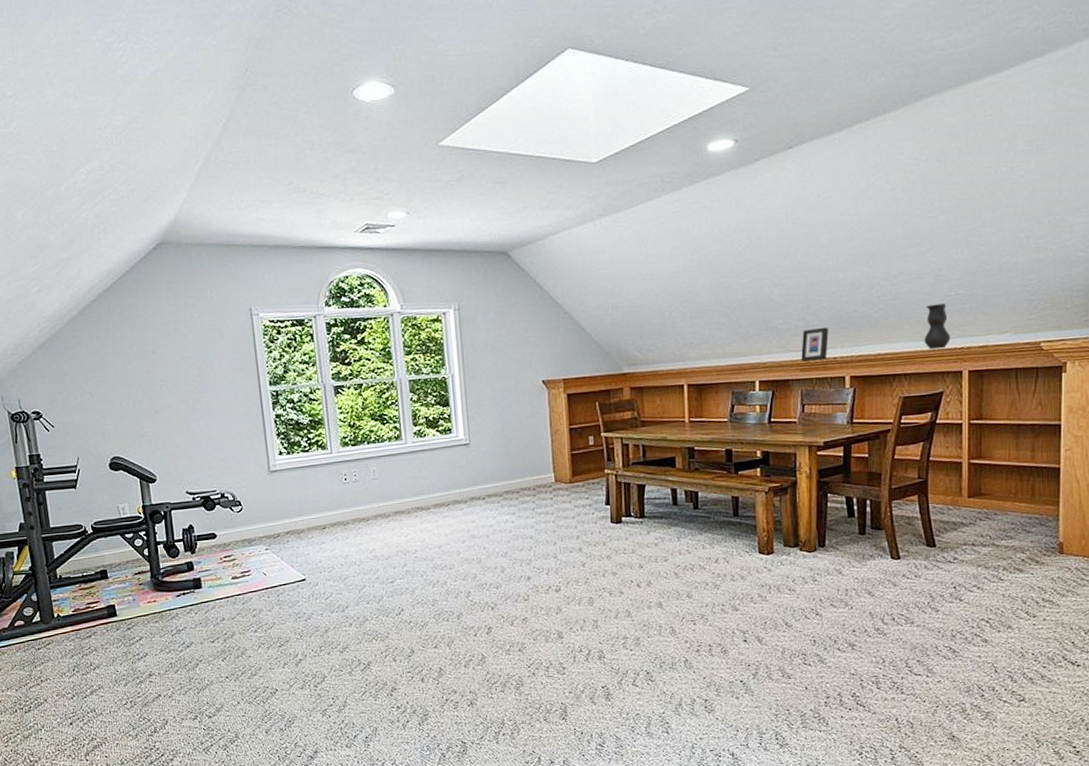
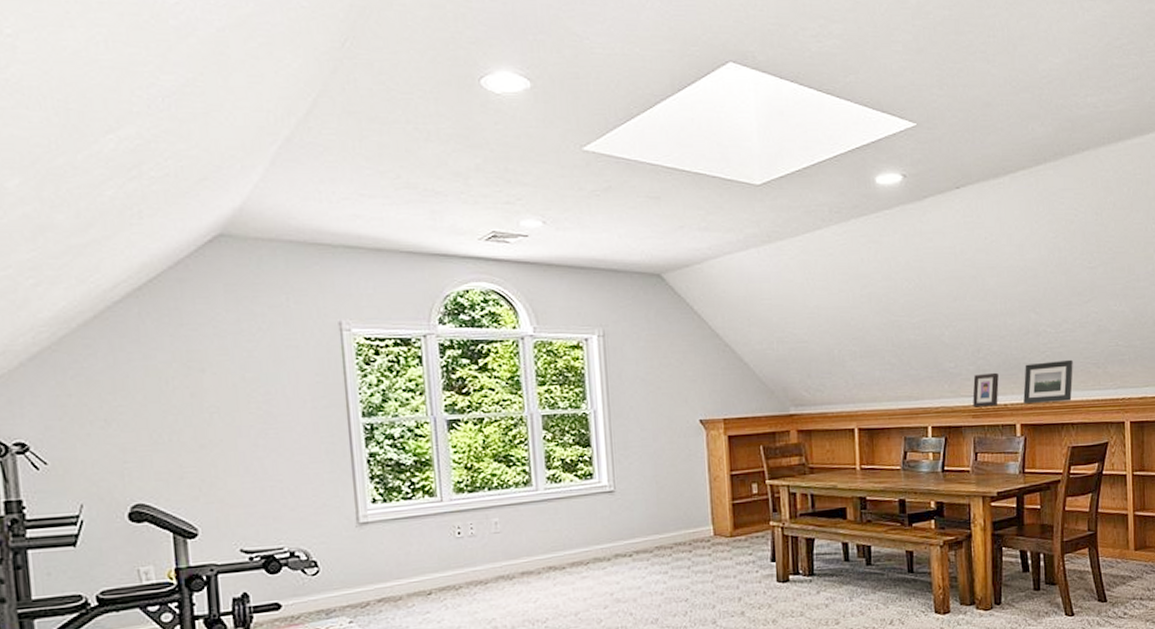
picture frame: none [854,311,908,357] -> present [1023,359,1073,405]
vase: present [924,303,951,350] -> none [1089,354,1113,400]

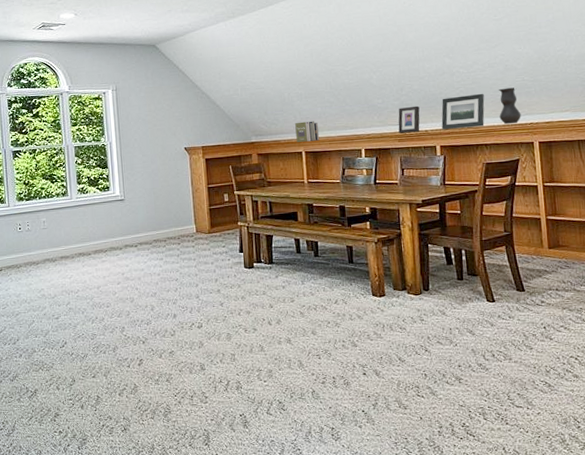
books: none [846,388,877,416] -> present [295,121,320,142]
vase: none [1089,354,1113,400] -> present [498,87,521,125]

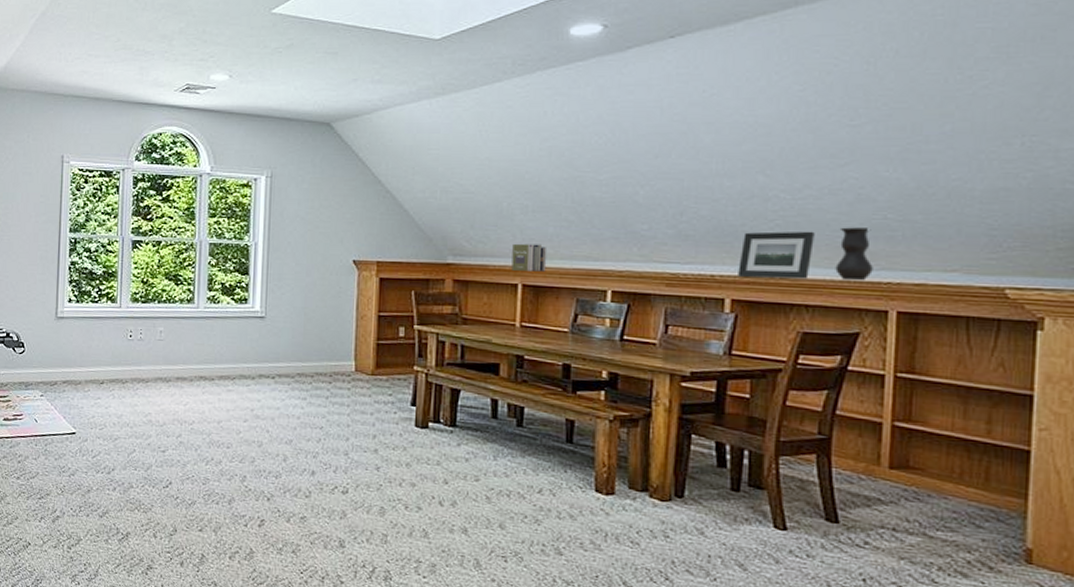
picture frame: present [398,105,420,134] -> none [668,238,706,276]

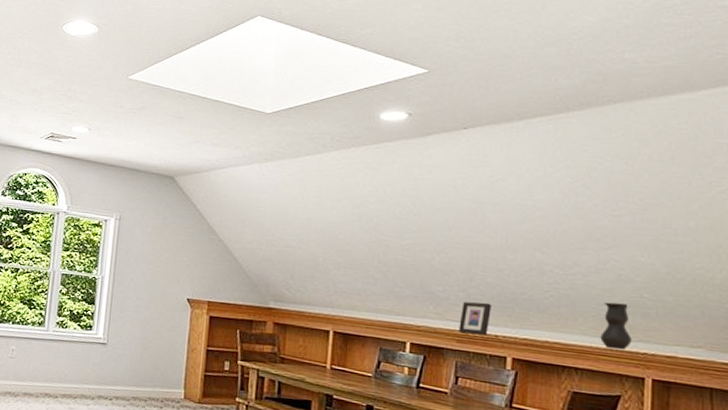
books: present [511,243,547,272] -> none [324,294,356,322]
picture frame: none [668,238,706,276] -> present [459,301,491,336]
picture frame: present [738,231,815,279] -> none [518,300,583,345]

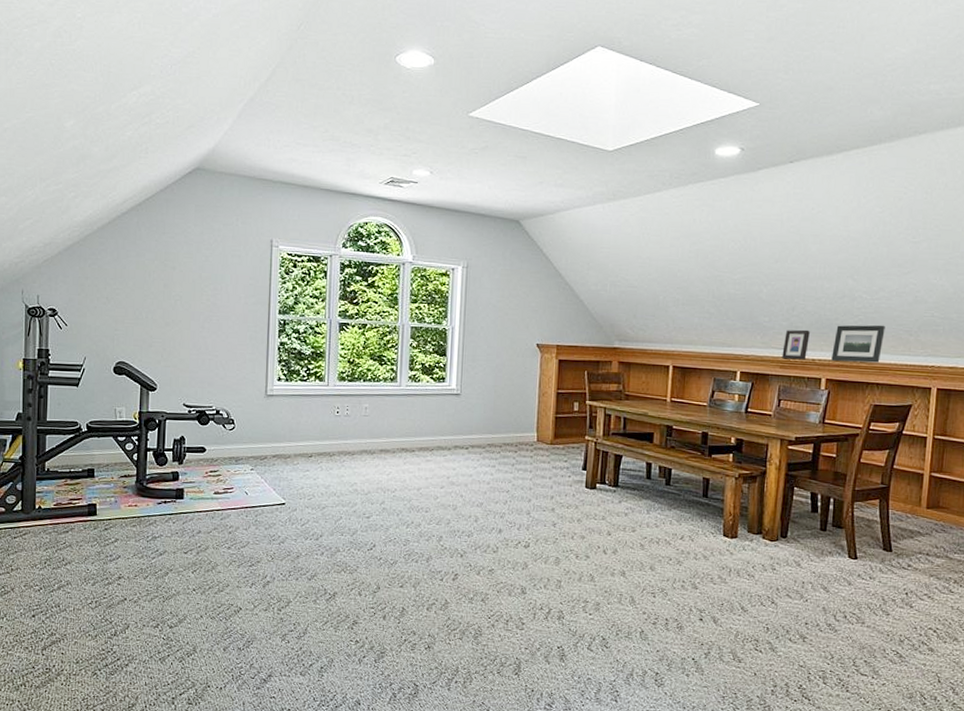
picture frame: none [518,300,583,345] -> present [831,325,885,363]
vase: present [600,302,632,351] -> none [898,322,923,365]

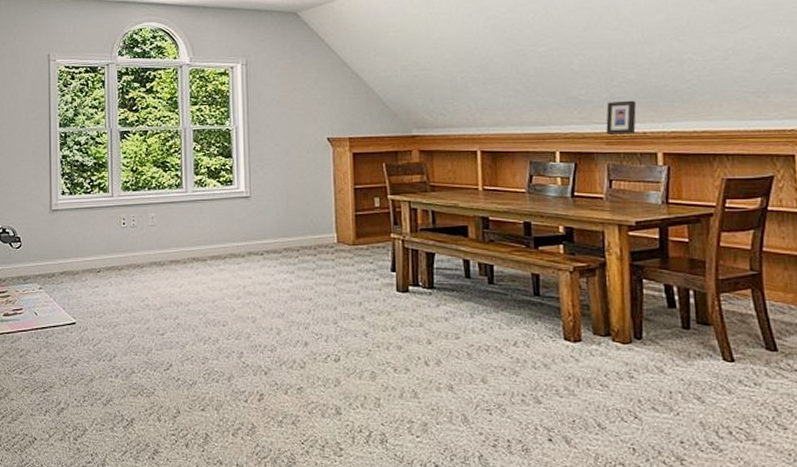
picture frame: present [831,325,885,363] -> none [665,88,727,133]

